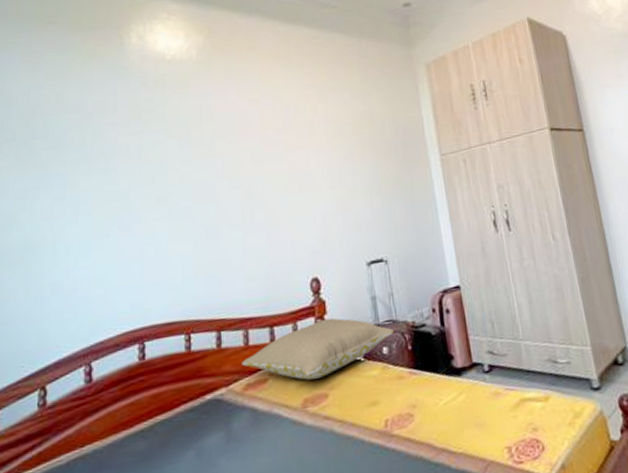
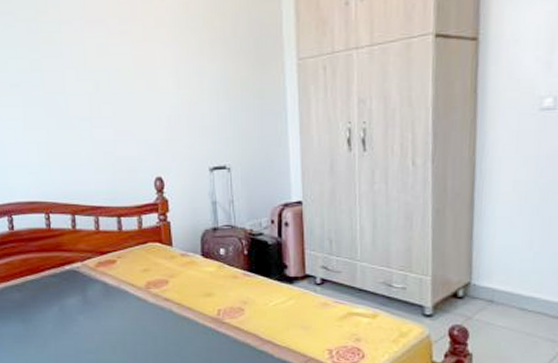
pillow: present [241,317,394,380] -> none [93,216,231,266]

